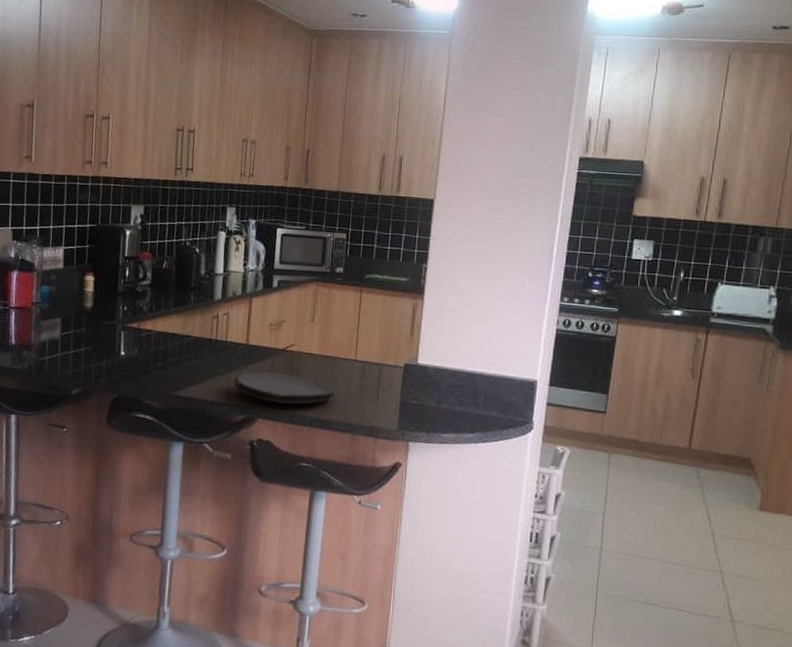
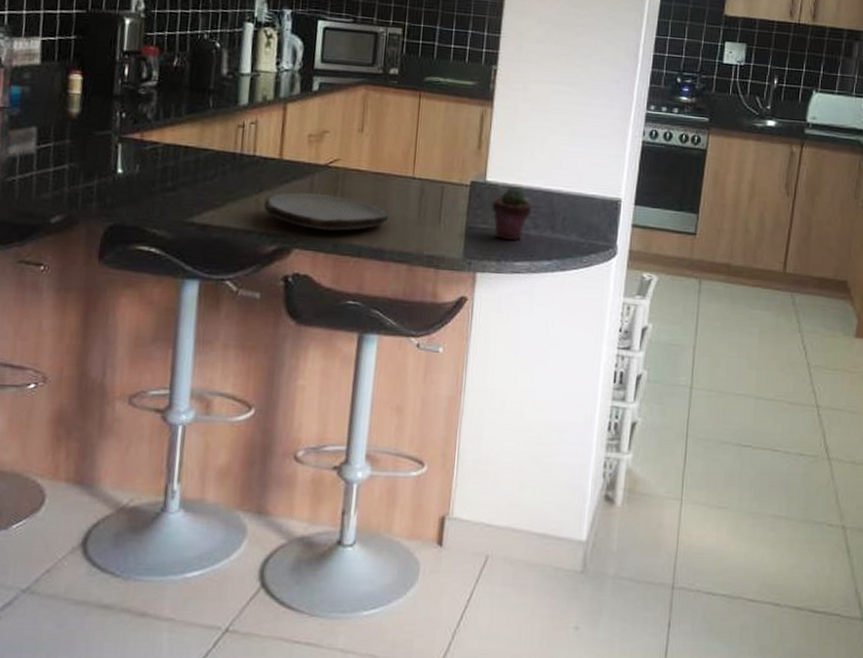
potted succulent: none [422,368,458,415] -> present [491,186,532,240]

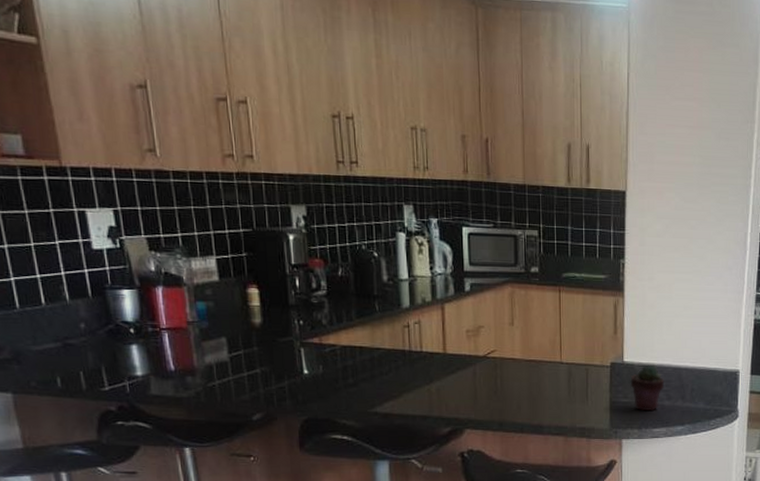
plate: present [263,192,389,231] -> none [435,381,544,412]

